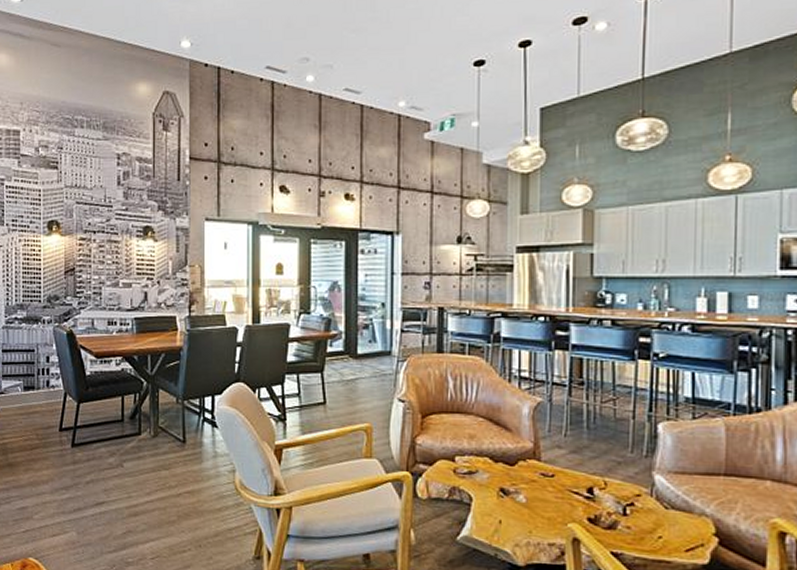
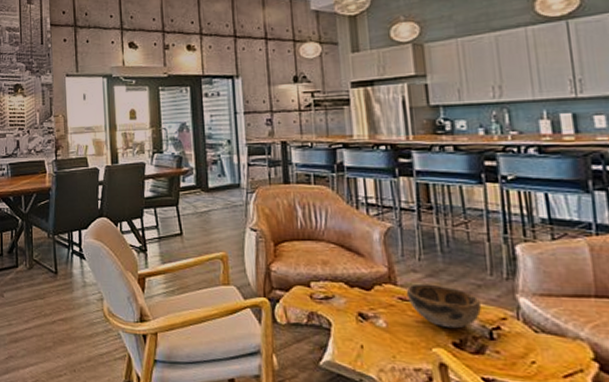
decorative bowl: none [548,459,618,505] -> present [406,283,481,329]

